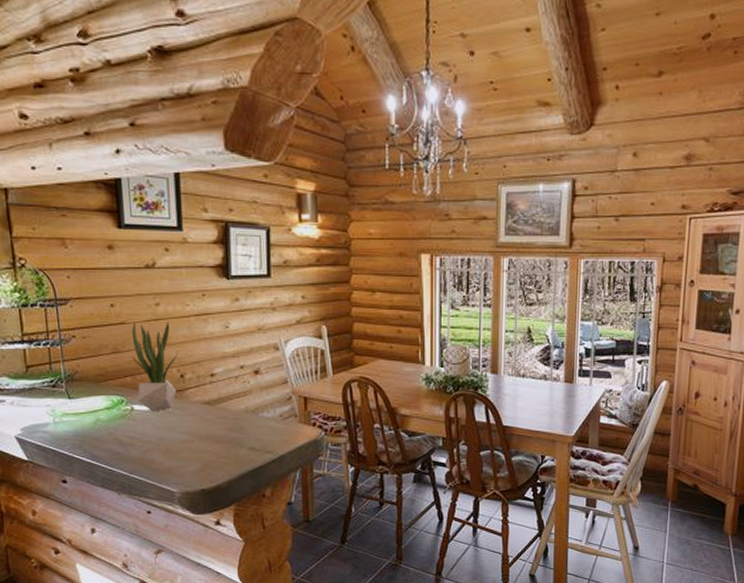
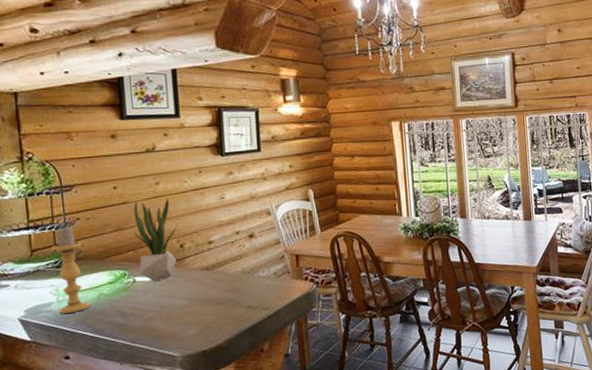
candle holder: none [47,343,87,436] -> present [52,226,90,314]

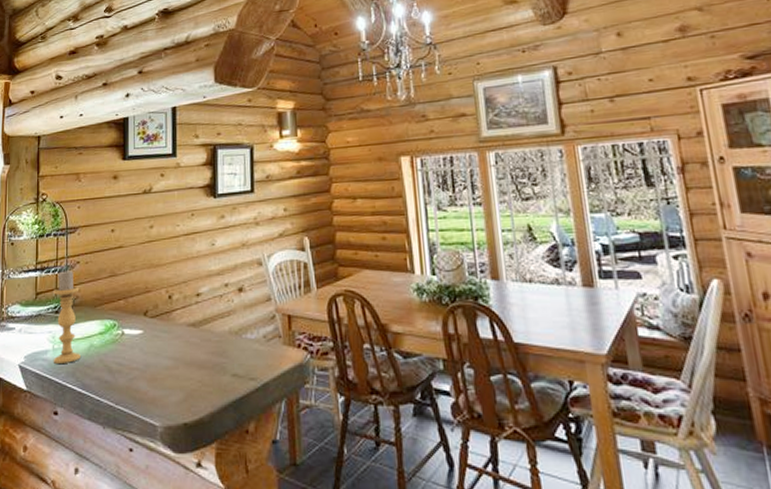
potted plant: present [133,198,178,282] -> none [126,243,168,336]

